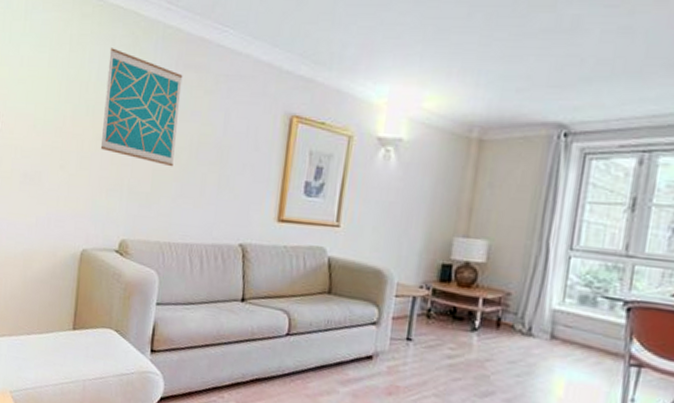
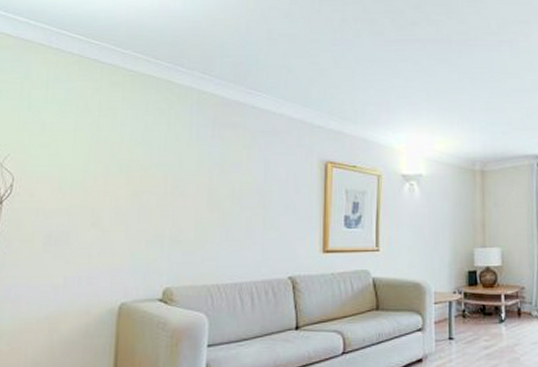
wall art: present [100,48,183,167] -> none [137,112,220,214]

